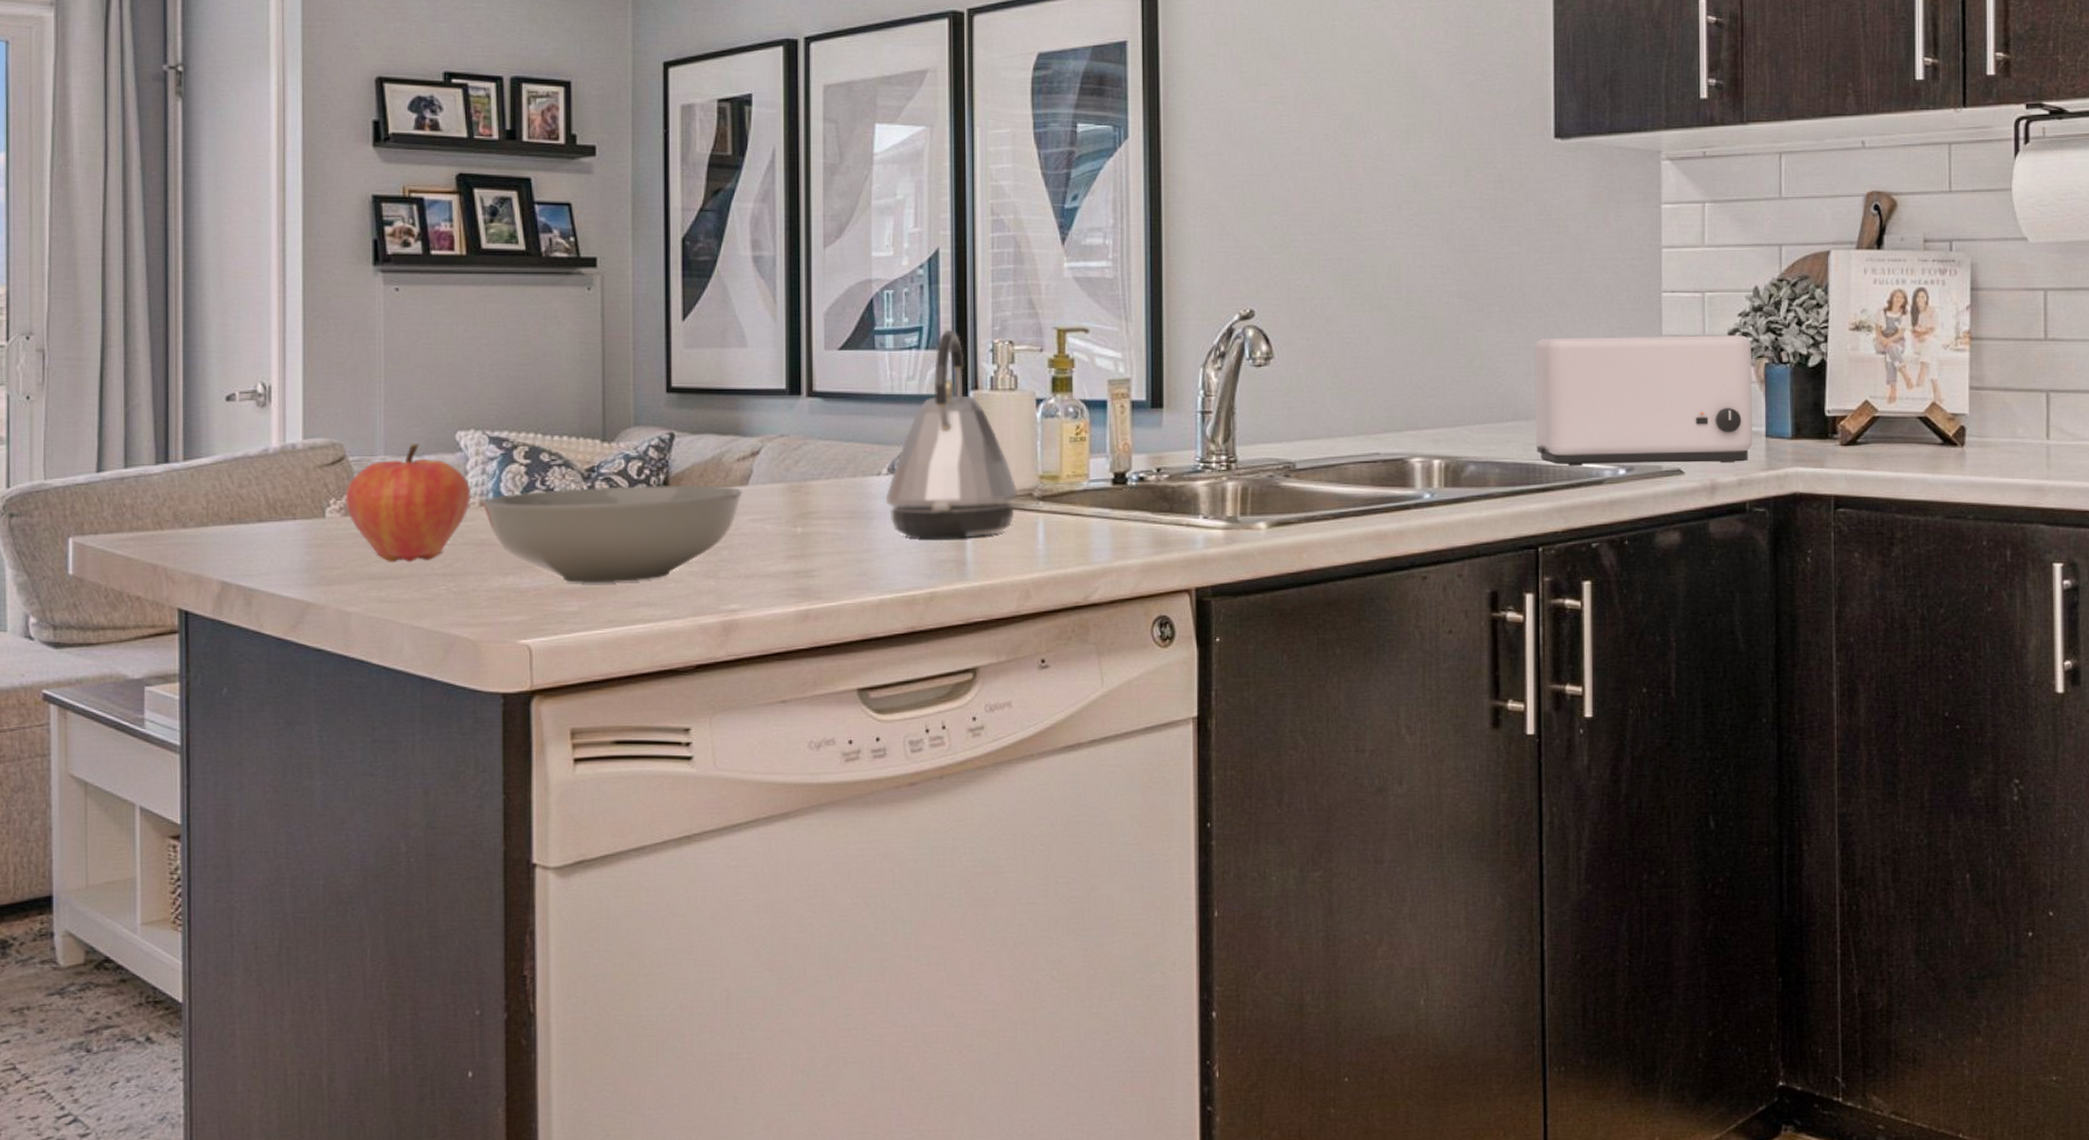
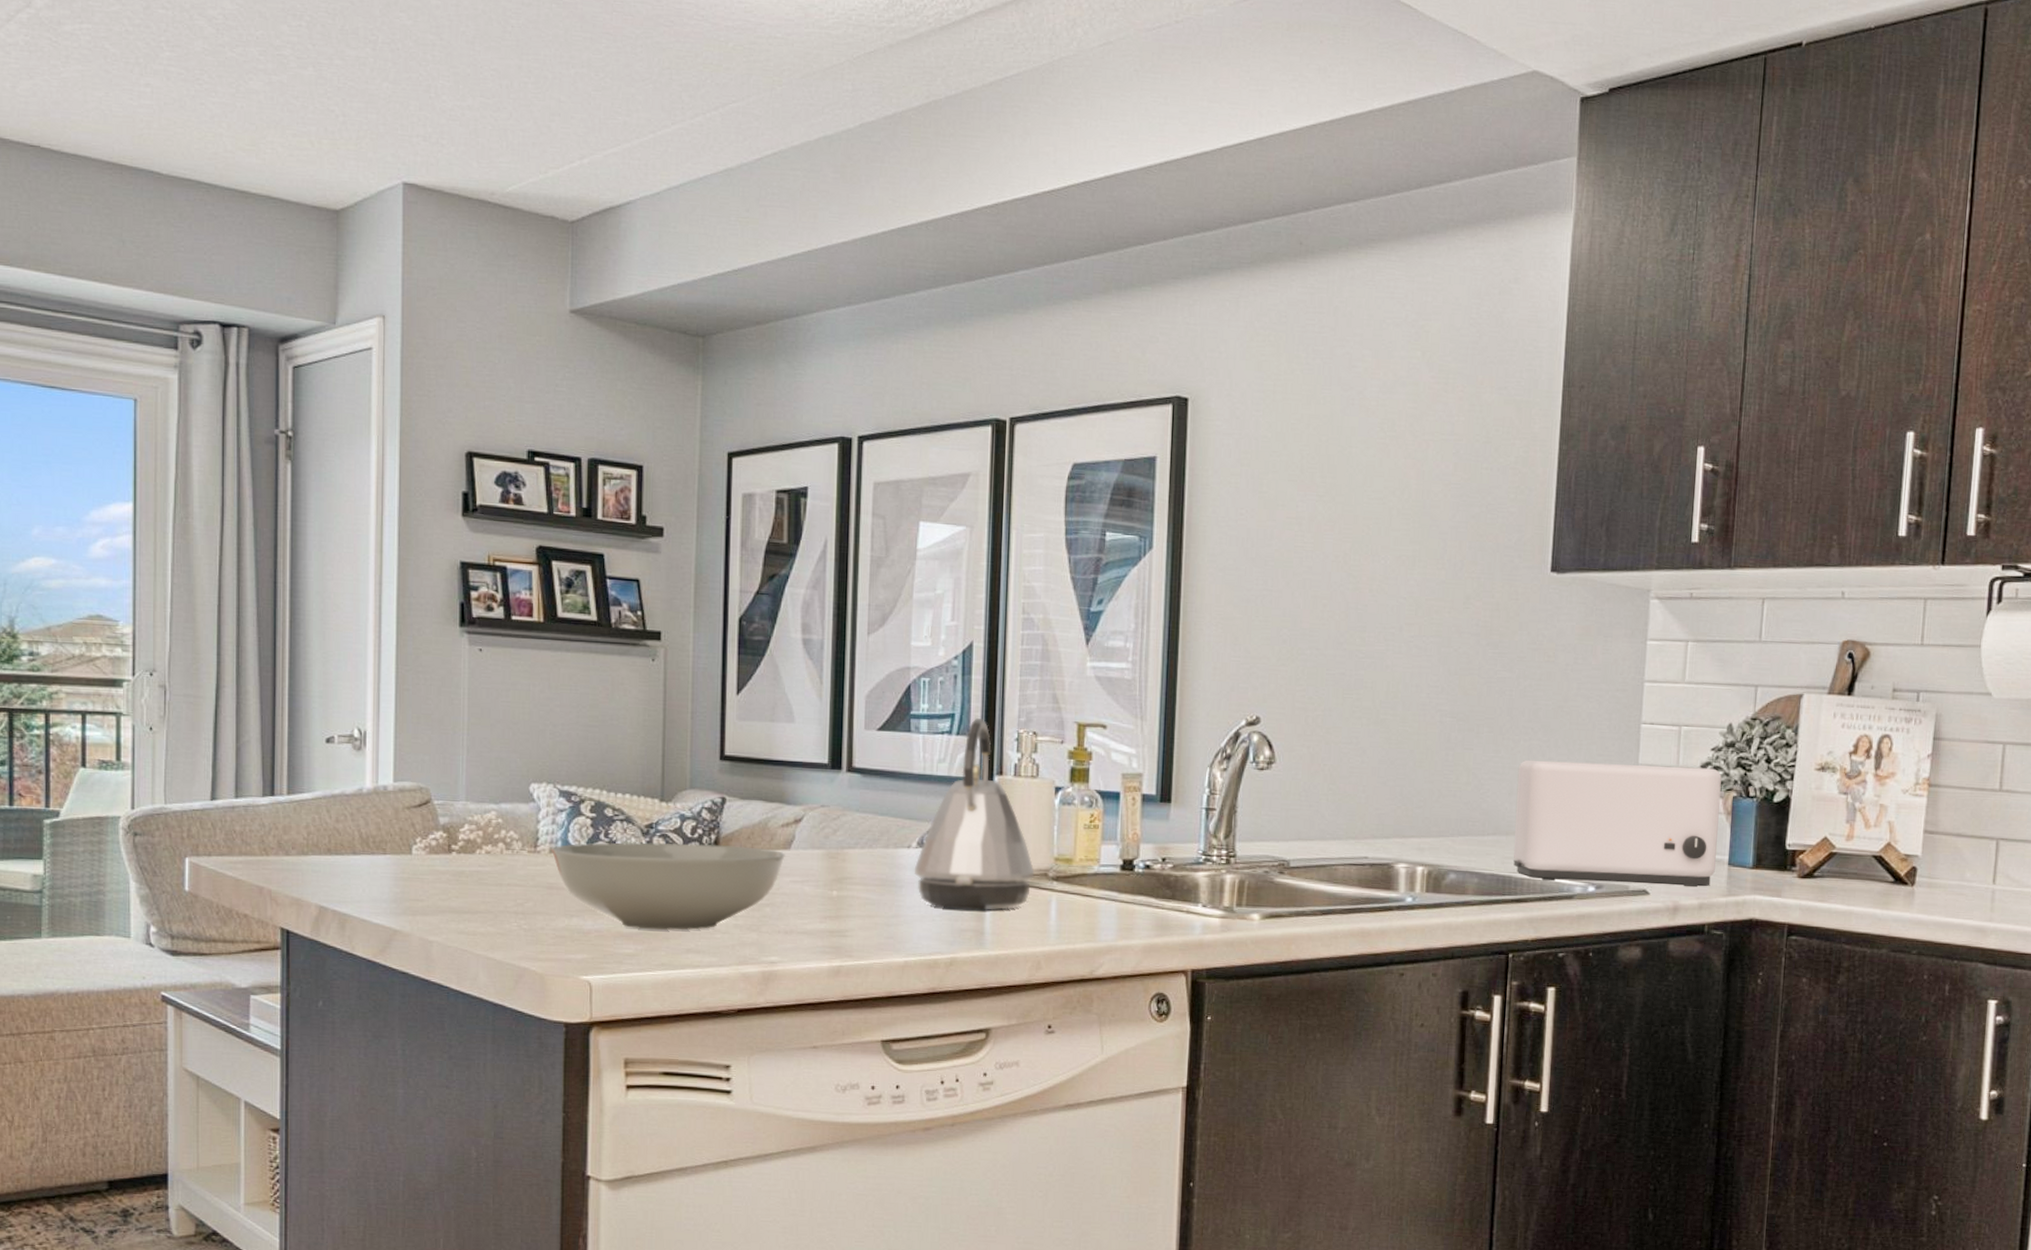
fruit: present [345,444,472,563] -> none [430,792,542,900]

